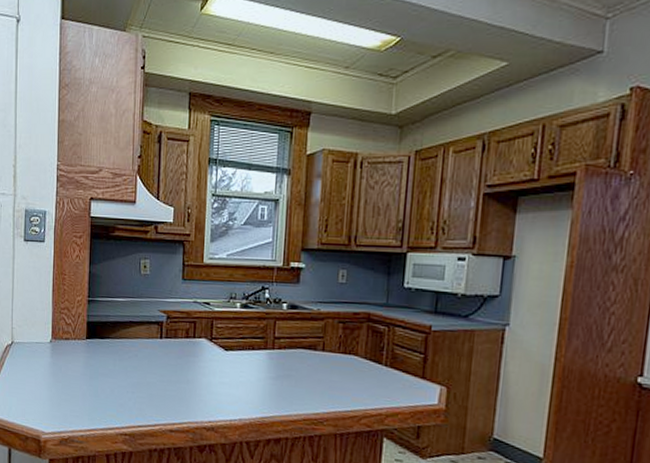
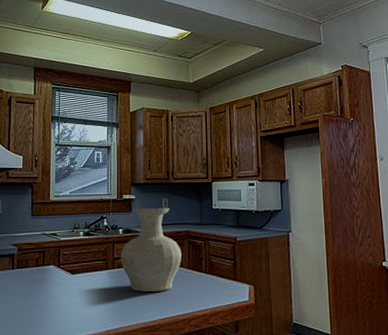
vase: none [282,280,358,382] -> present [120,208,182,292]

